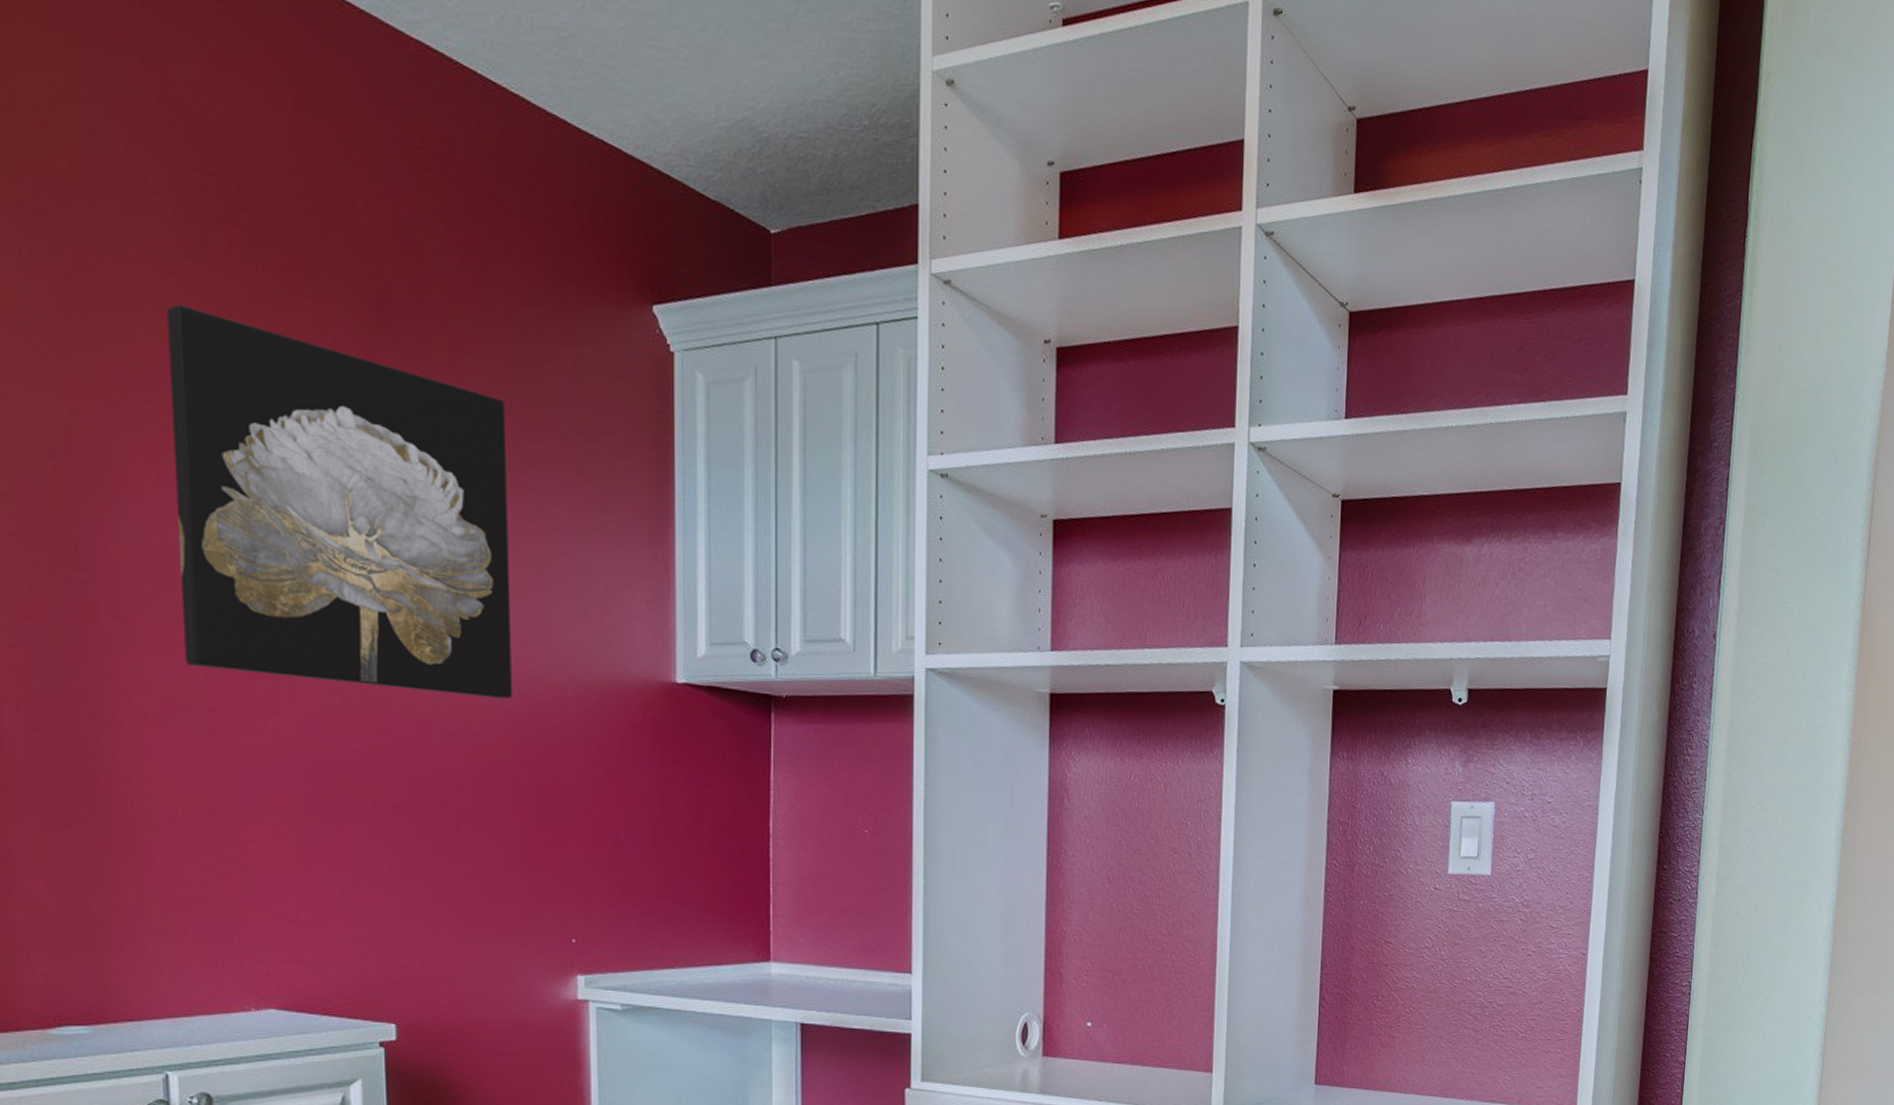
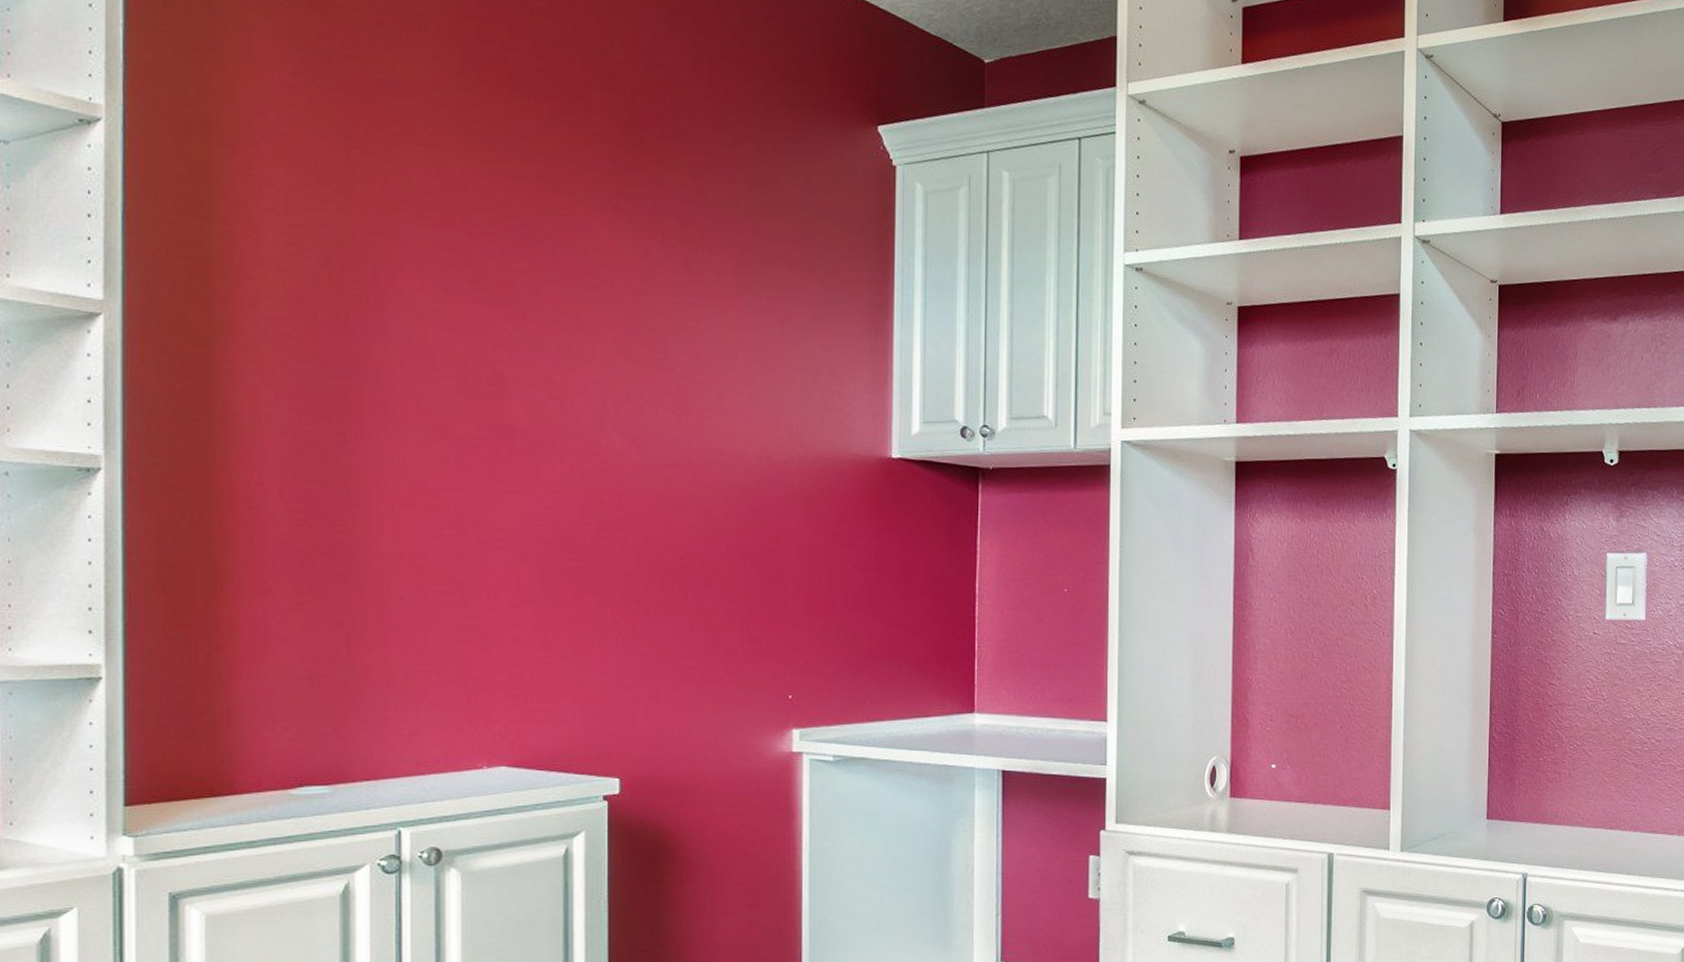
wall art: present [167,305,512,700] -> none [439,132,742,476]

